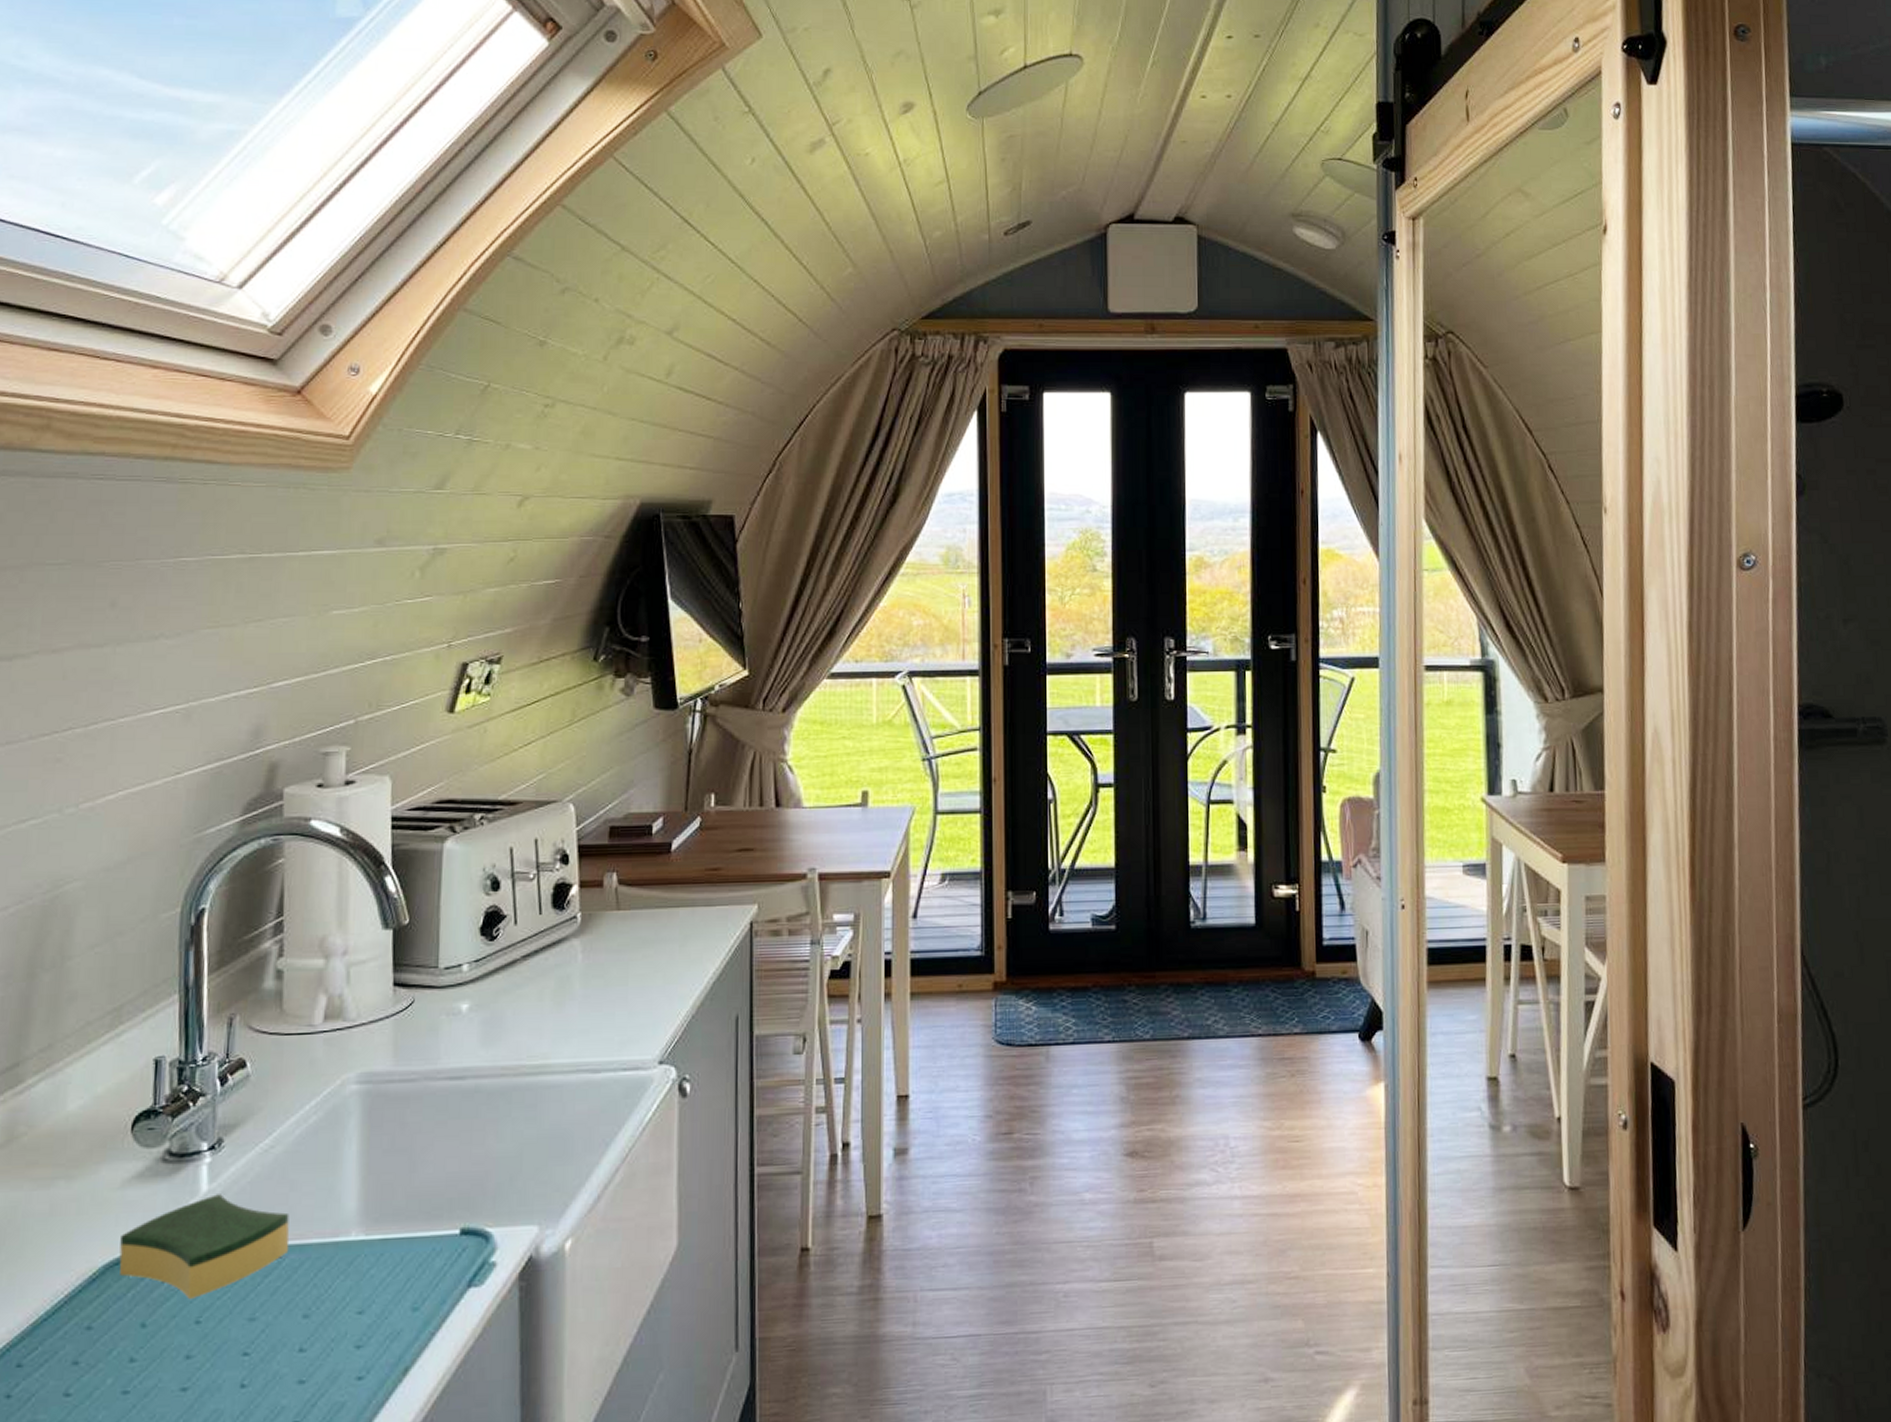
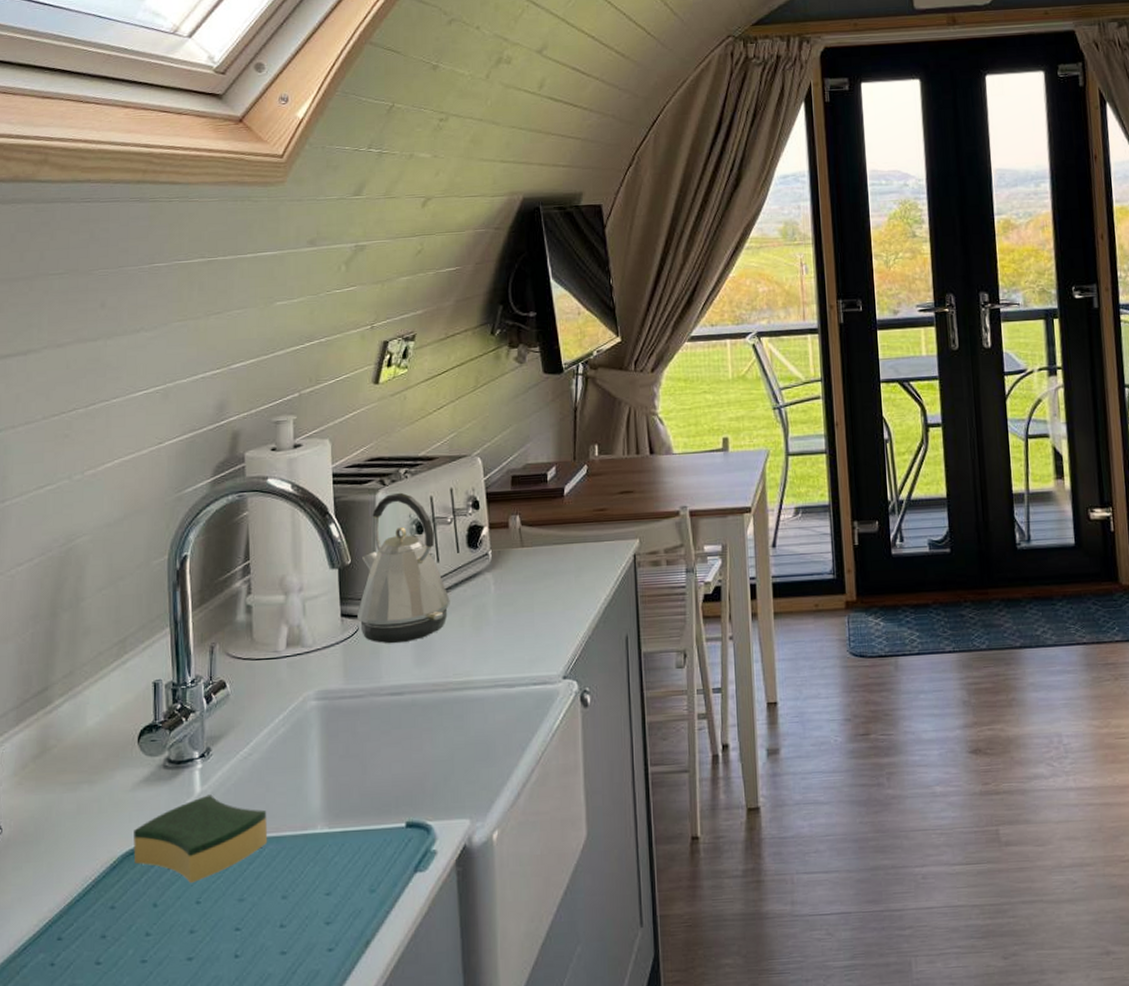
kettle: none [414,841,528,1020] -> present [357,492,450,644]

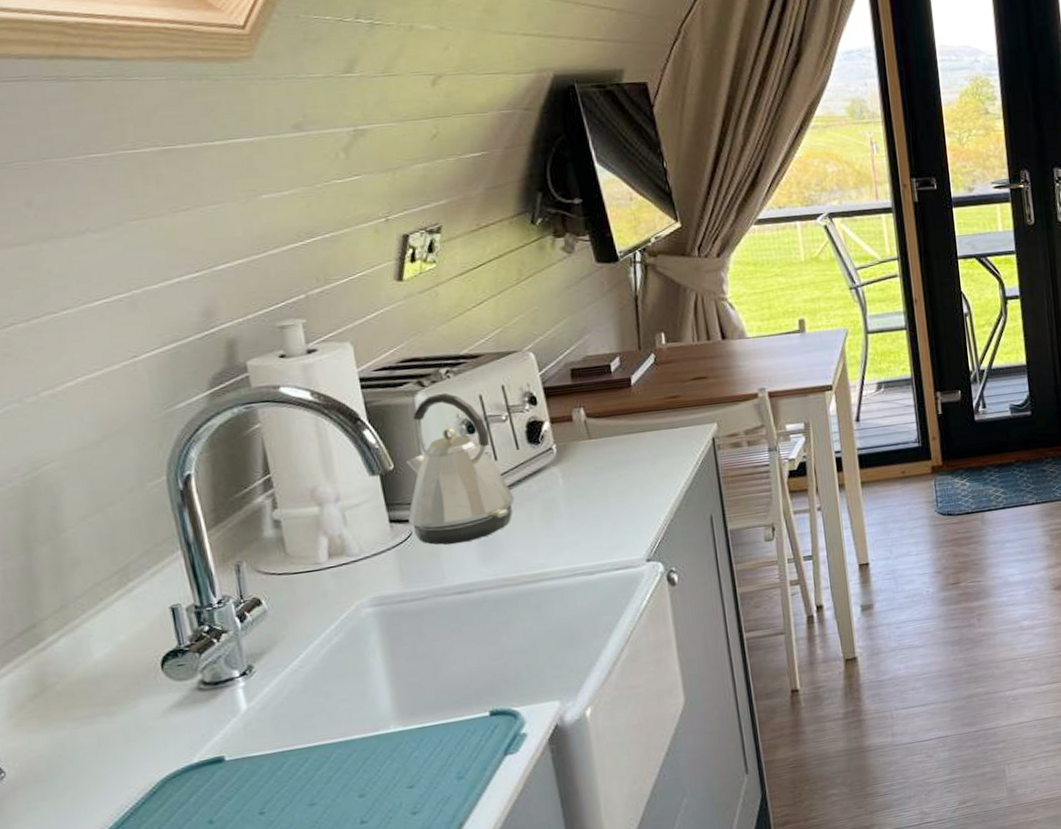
sponge: present [133,794,268,884] -> none [172,710,335,797]

